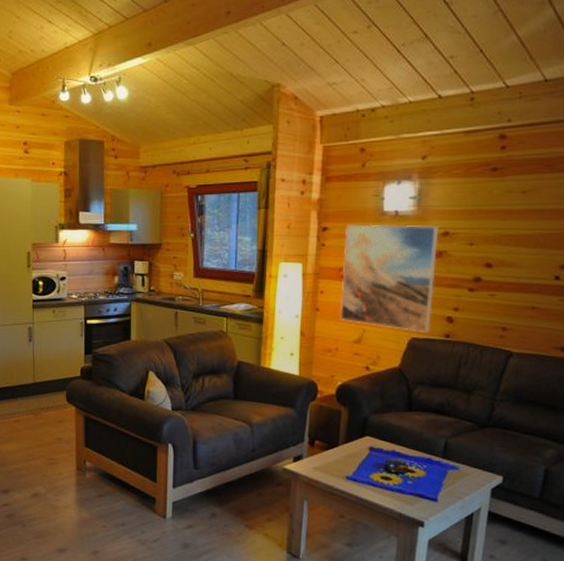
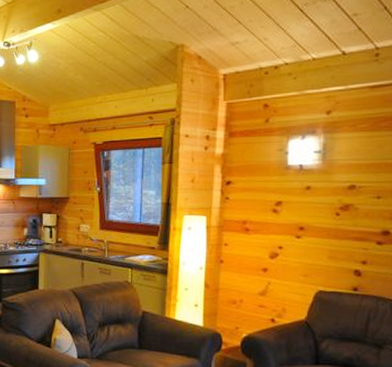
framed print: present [340,224,439,332] -> none [244,178,345,285]

